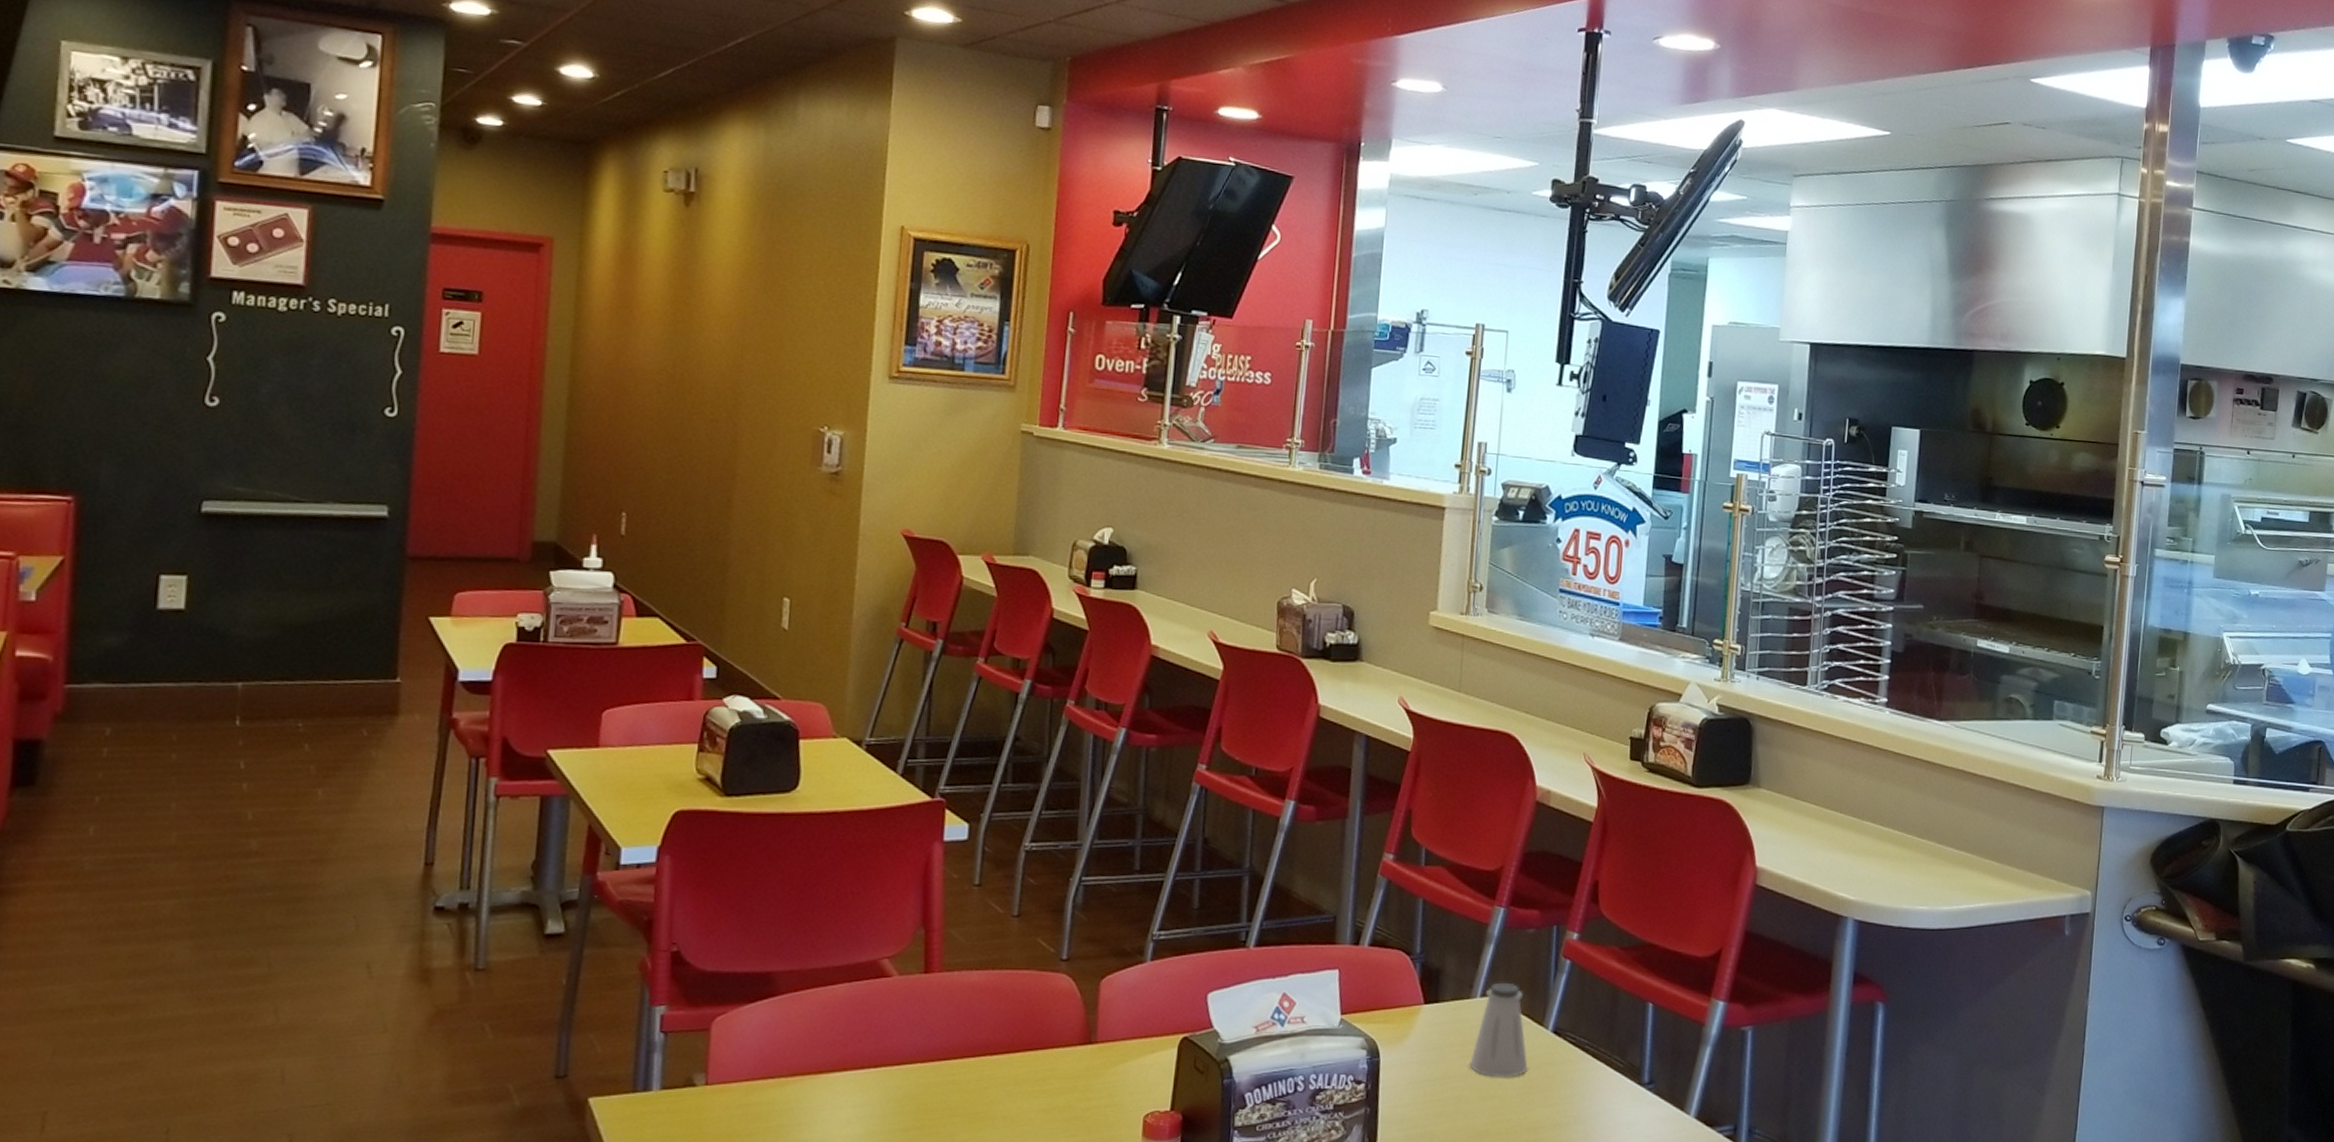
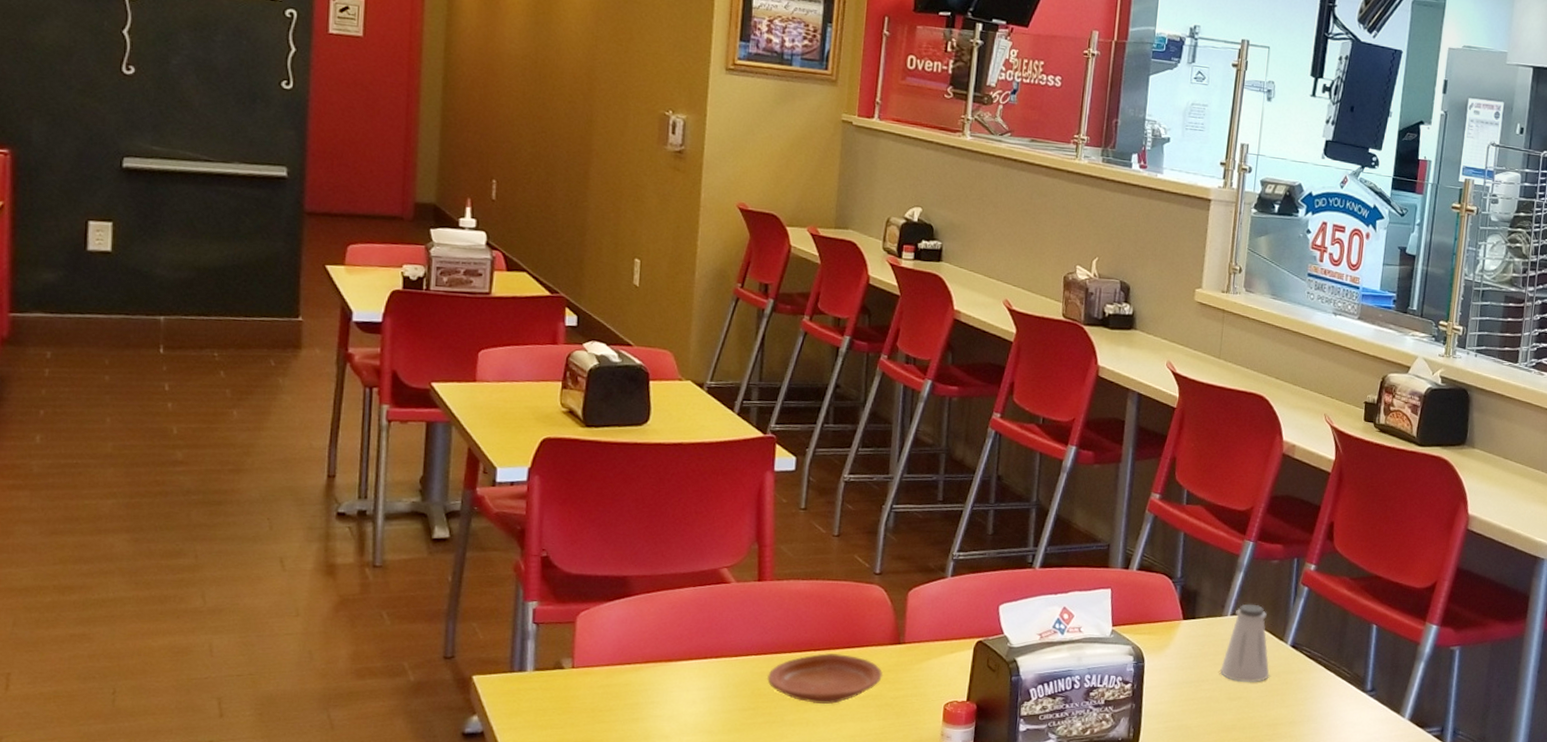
plate: none [934,1058,1072,1119] -> present [766,653,883,704]

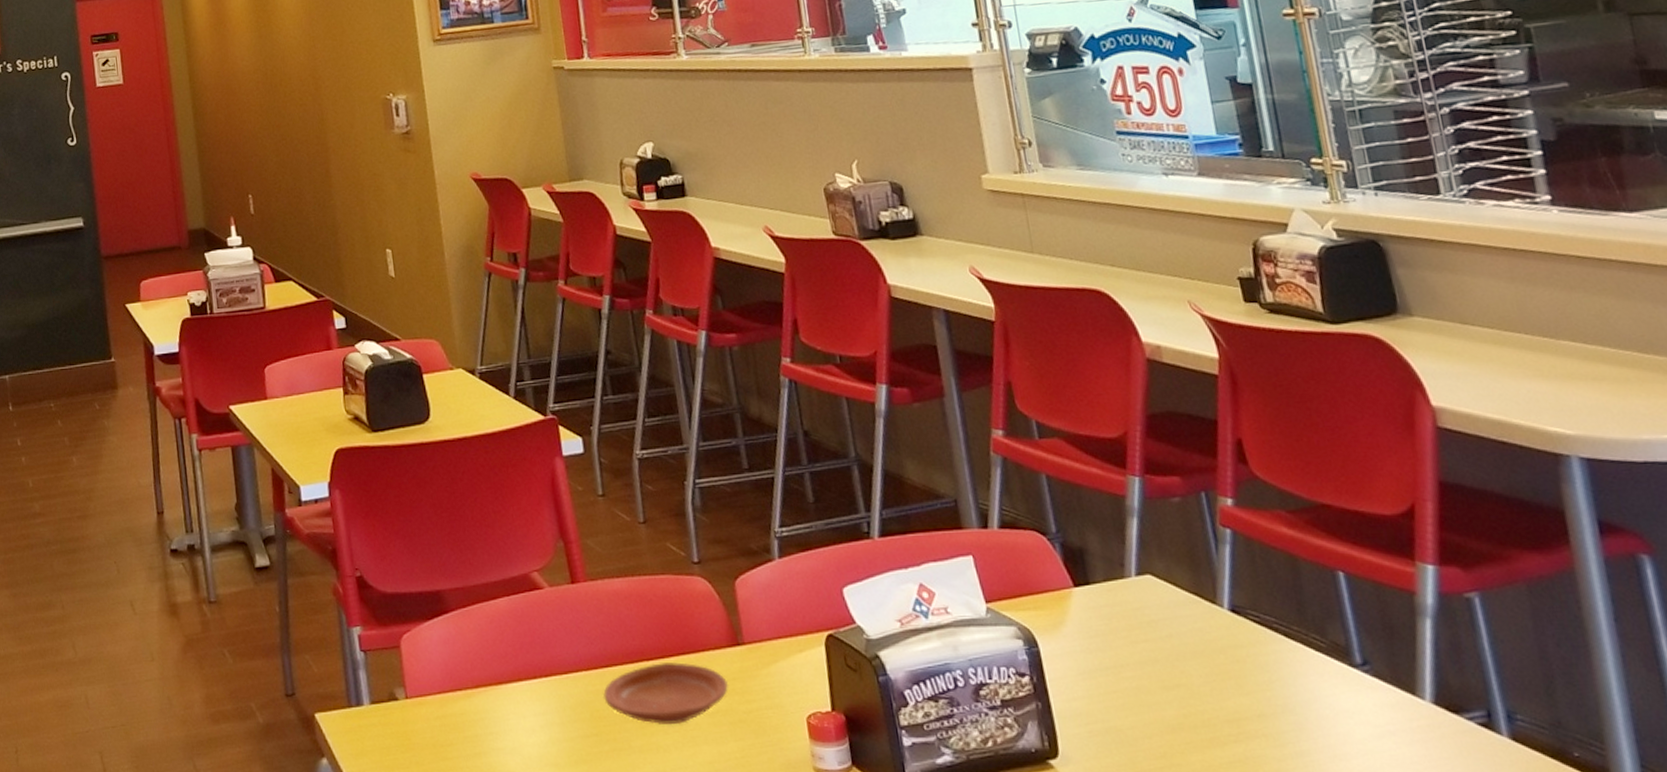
saltshaker: present [1220,604,1270,683] -> none [1141,558,1211,665]

